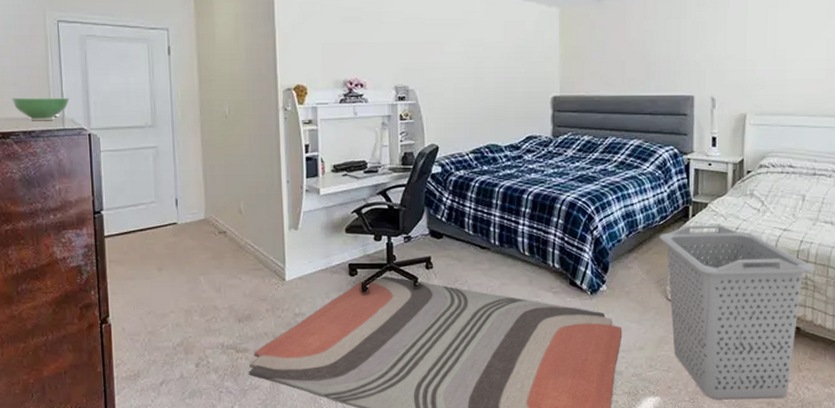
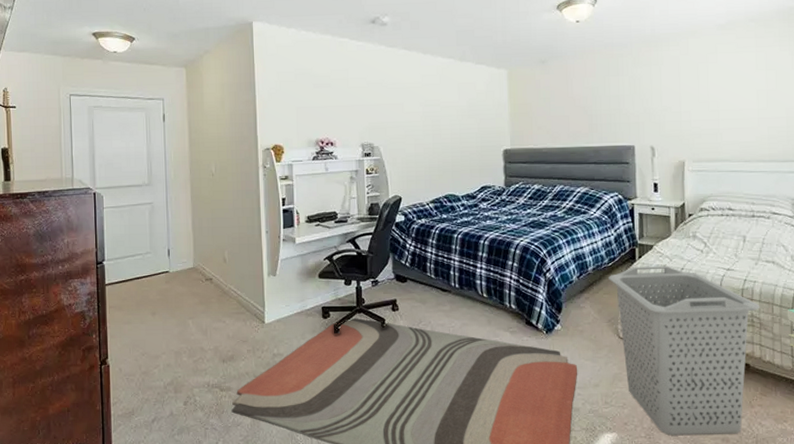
bowl: present [11,97,70,121] -> none [29,161,78,183]

